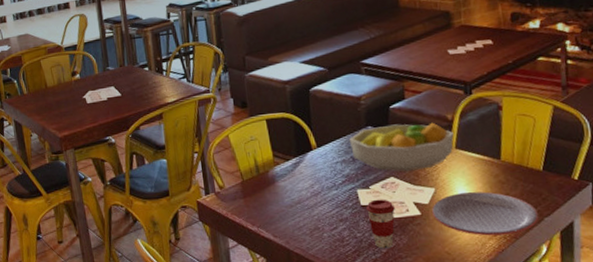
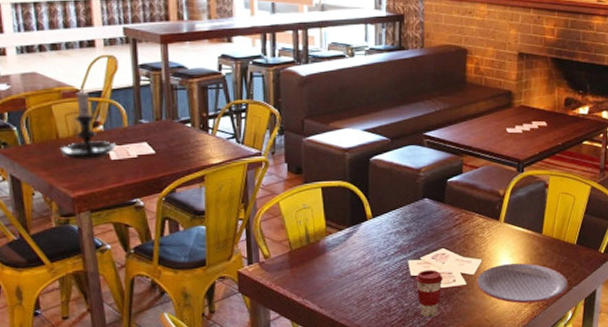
candle holder: none [48,44,91,105] -> present [59,88,117,160]
fruit bowl: present [350,122,454,171] -> none [406,197,504,243]

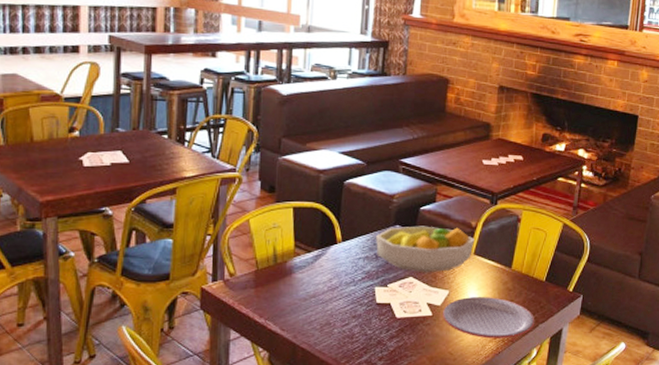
candle holder: present [59,88,117,160] -> none [32,93,91,164]
fruit bowl: none [406,197,504,243] -> present [376,226,475,272]
coffee cup: present [416,269,443,318] -> none [381,298,409,347]

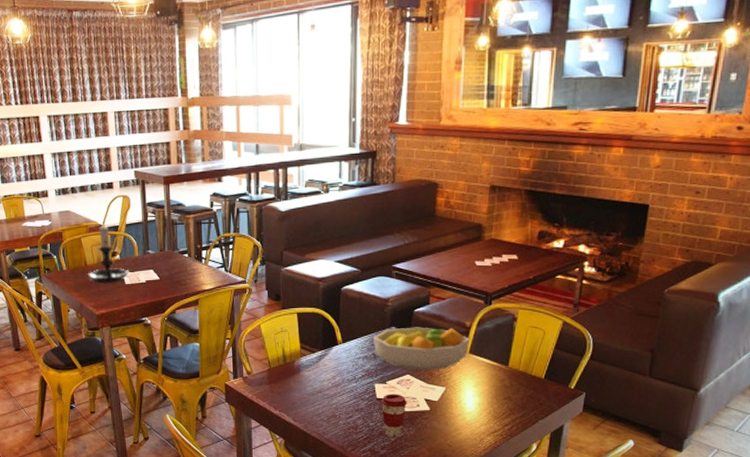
candle holder: none [32,93,91,164] -> present [87,223,130,283]
coffee cup: none [381,298,409,347] -> present [381,394,407,438]
plate: present [443,297,535,339] -> none [440,394,534,433]

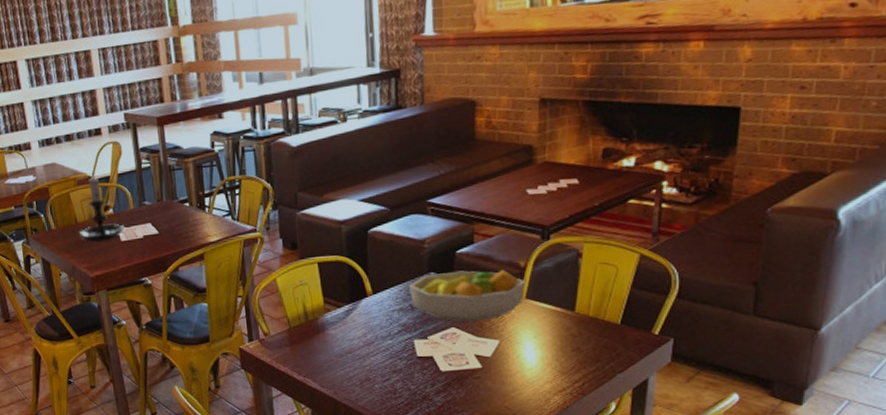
coffee cup: present [381,394,407,438] -> none [423,350,454,402]

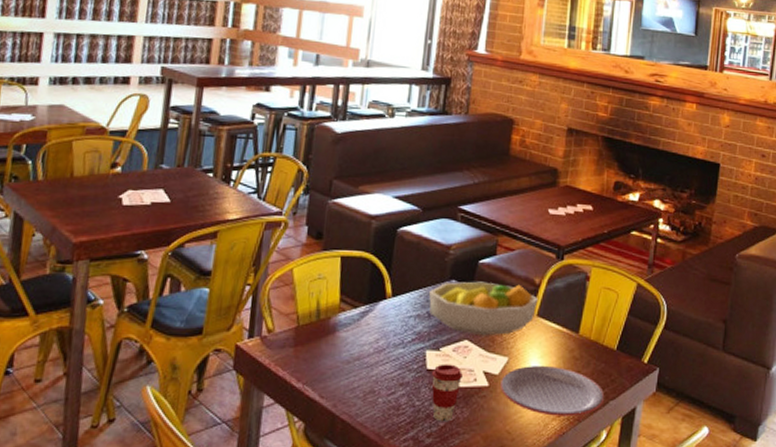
candle holder: present [78,175,125,242] -> none [71,126,132,203]
coffee cup: none [423,350,454,402] -> present [431,364,463,422]
plate: none [494,345,611,392] -> present [500,366,605,416]

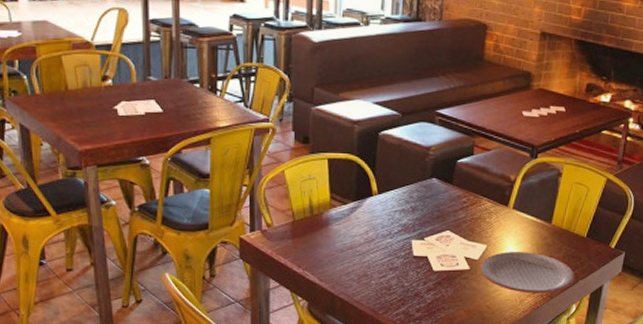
fruit bowl: present [429,281,538,335] -> none [412,179,513,226]
coffee cup: present [431,364,463,422] -> none [418,251,446,299]

